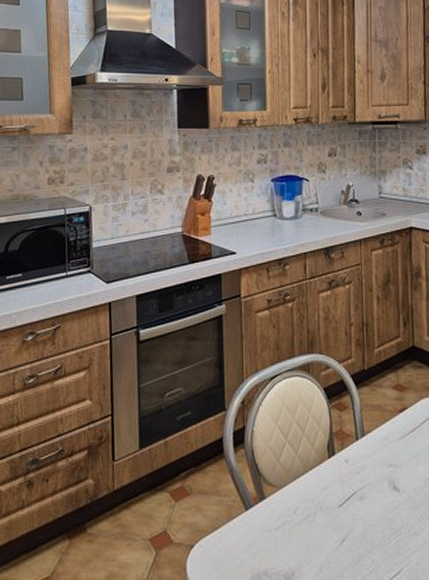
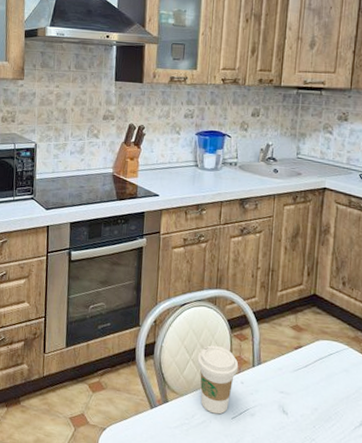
coffee cup: none [294,421,341,504] -> present [197,345,239,414]

